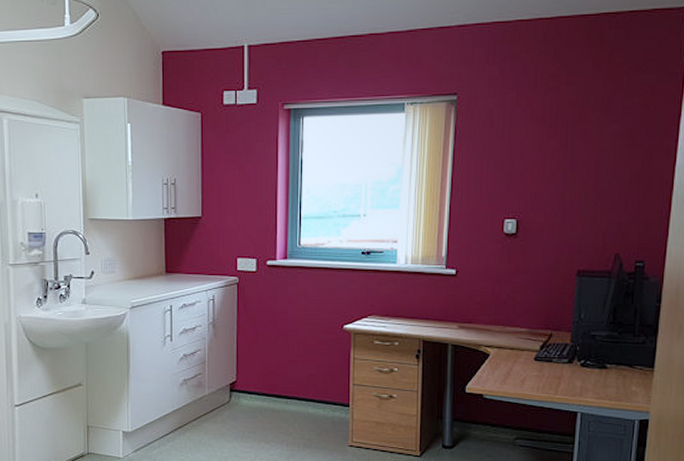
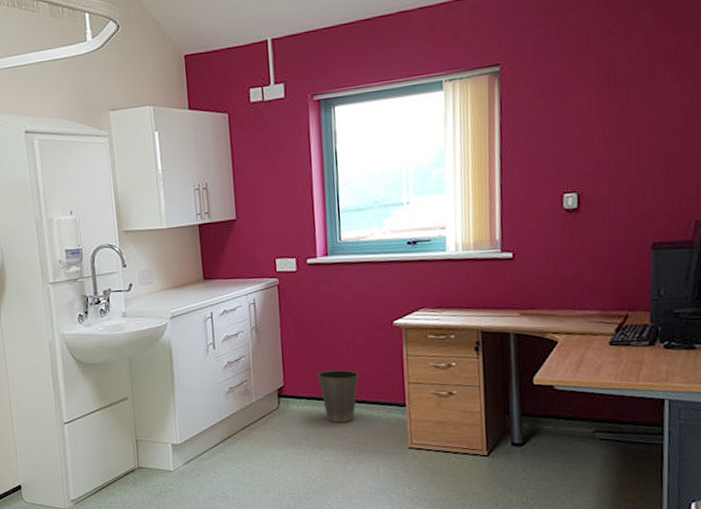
waste basket: none [269,369,309,419] -> present [317,370,359,423]

